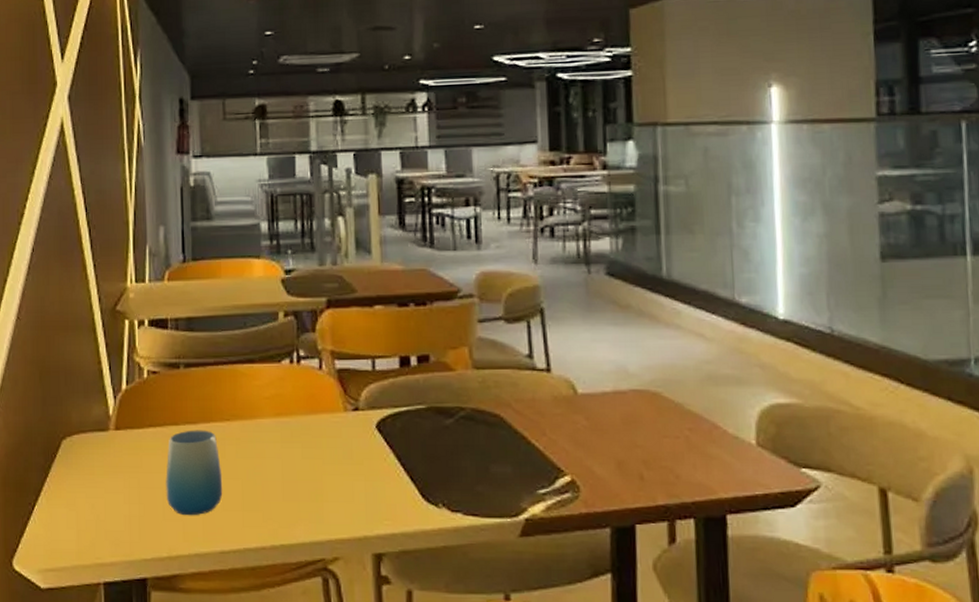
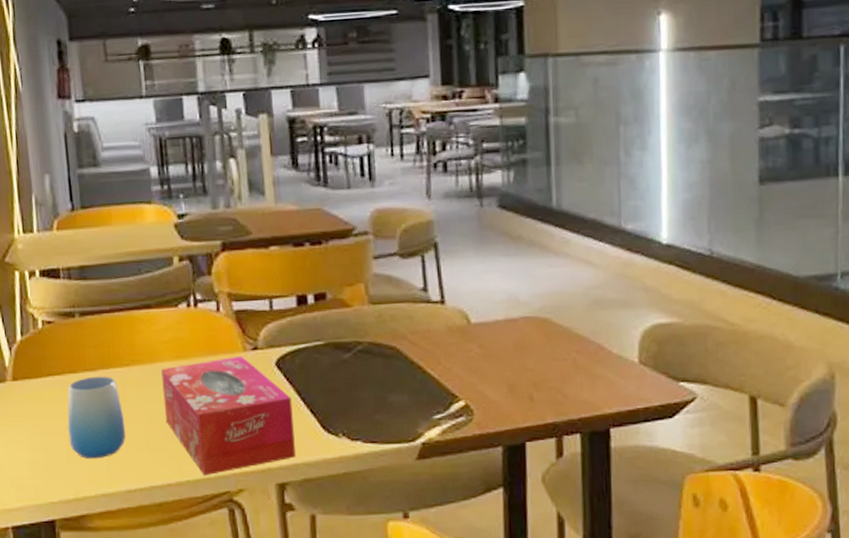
tissue box: none [261,416,393,541] -> present [161,355,296,476]

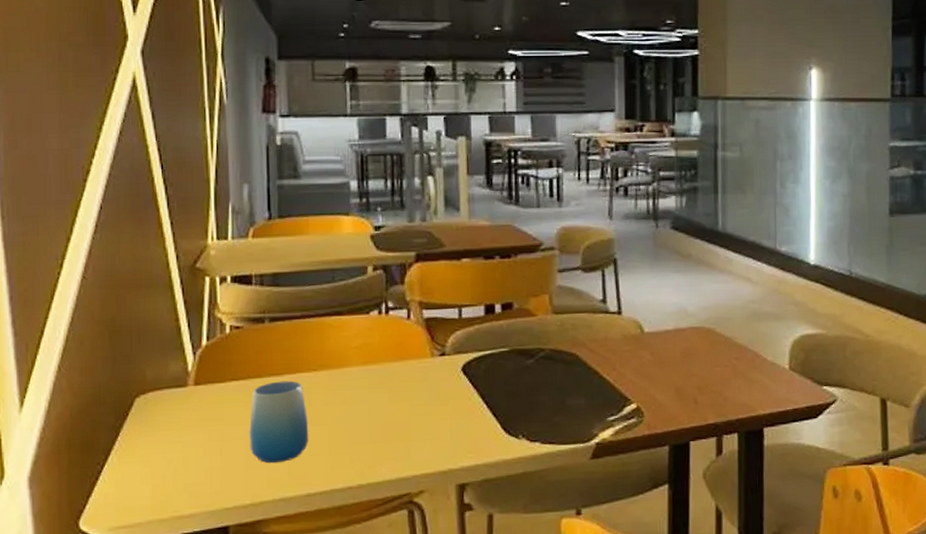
tissue box: present [161,355,296,476] -> none [349,361,476,478]

